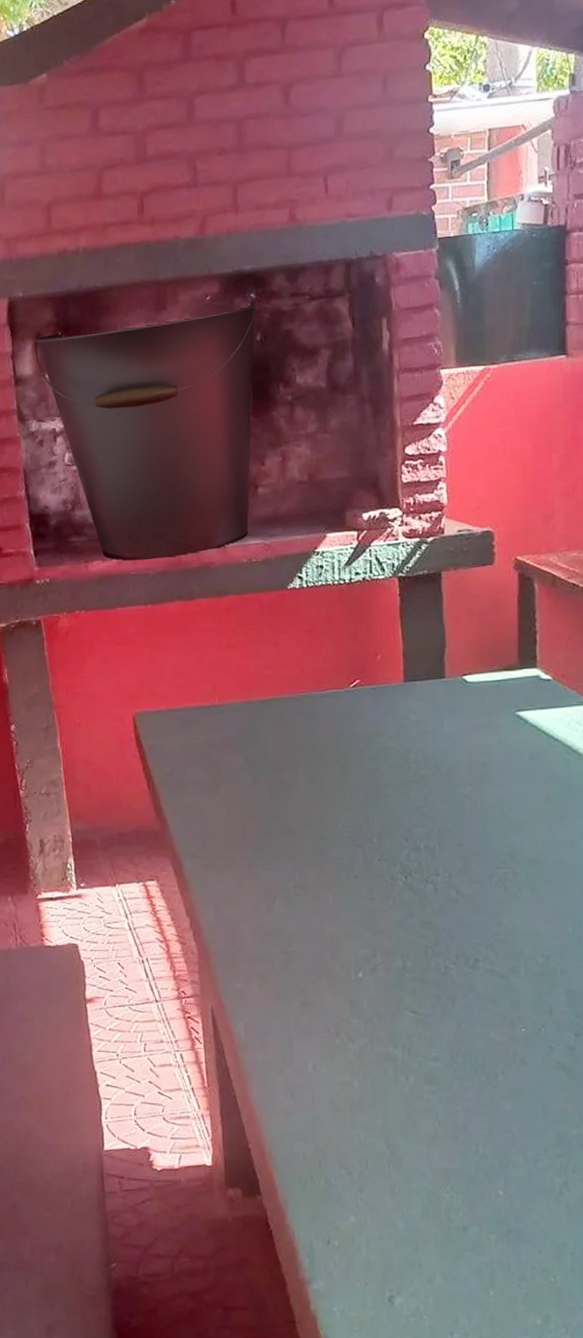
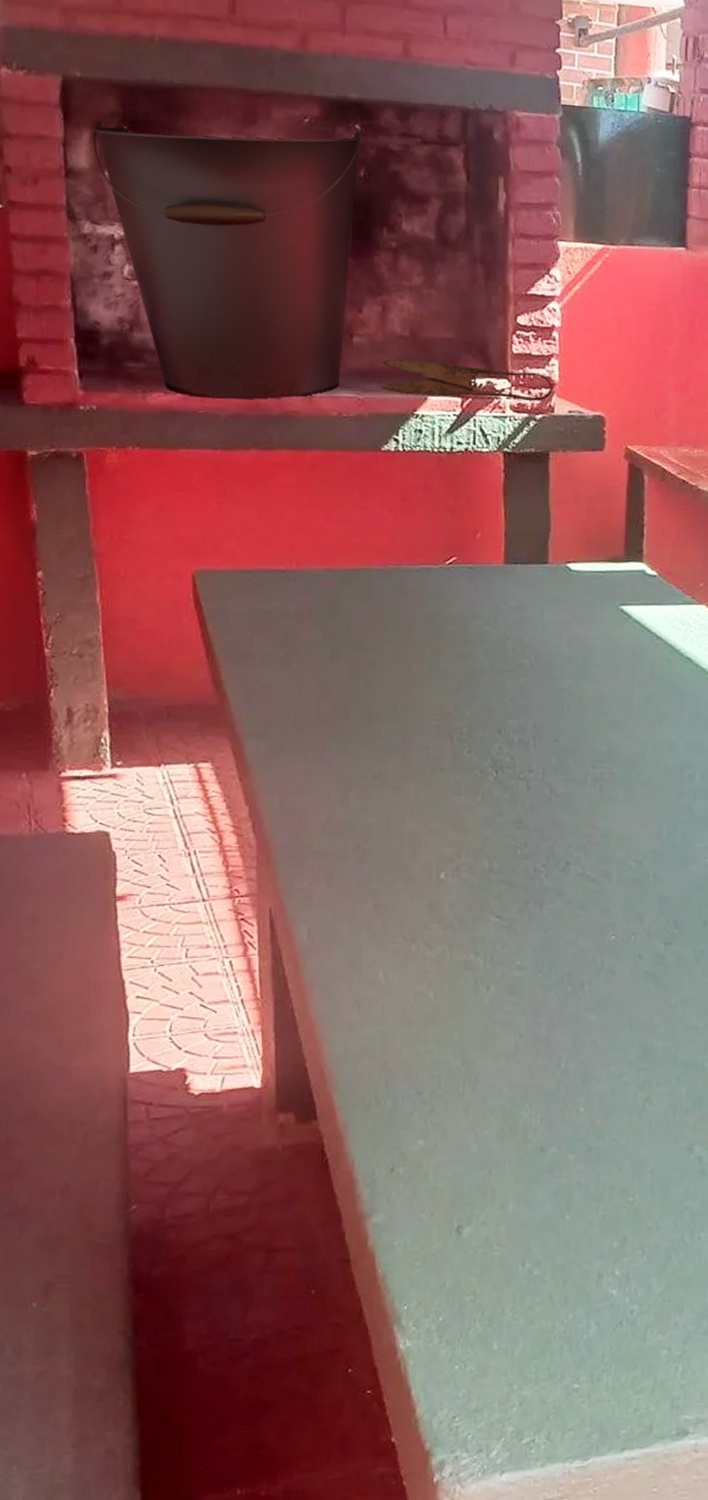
spring scissors: none [284,498,443,535] -> present [382,359,553,401]

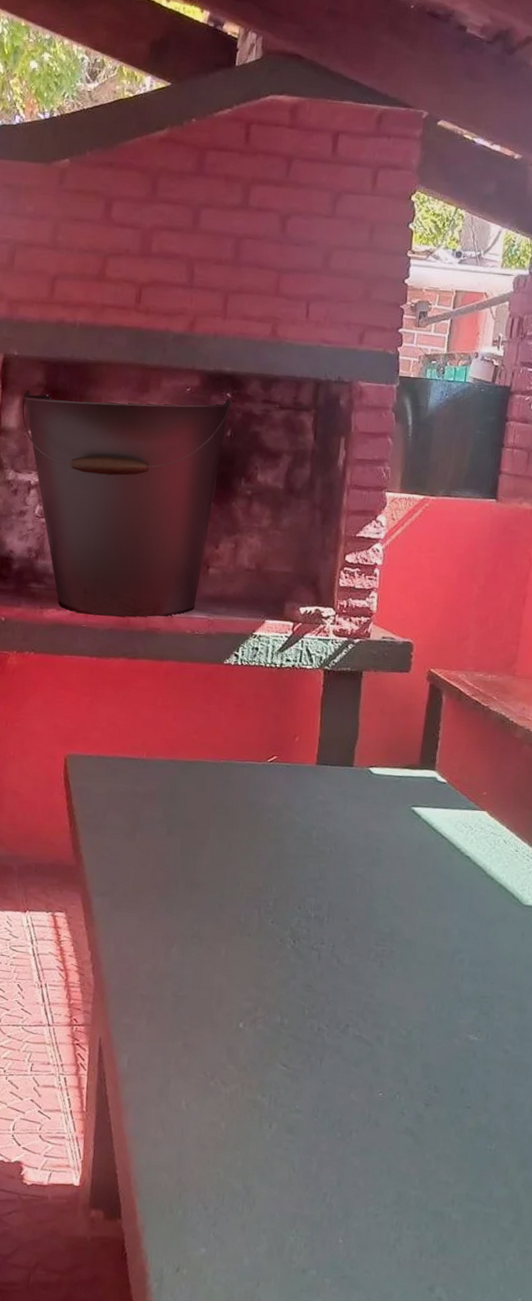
spring scissors: present [382,359,553,401] -> none [228,588,371,628]

